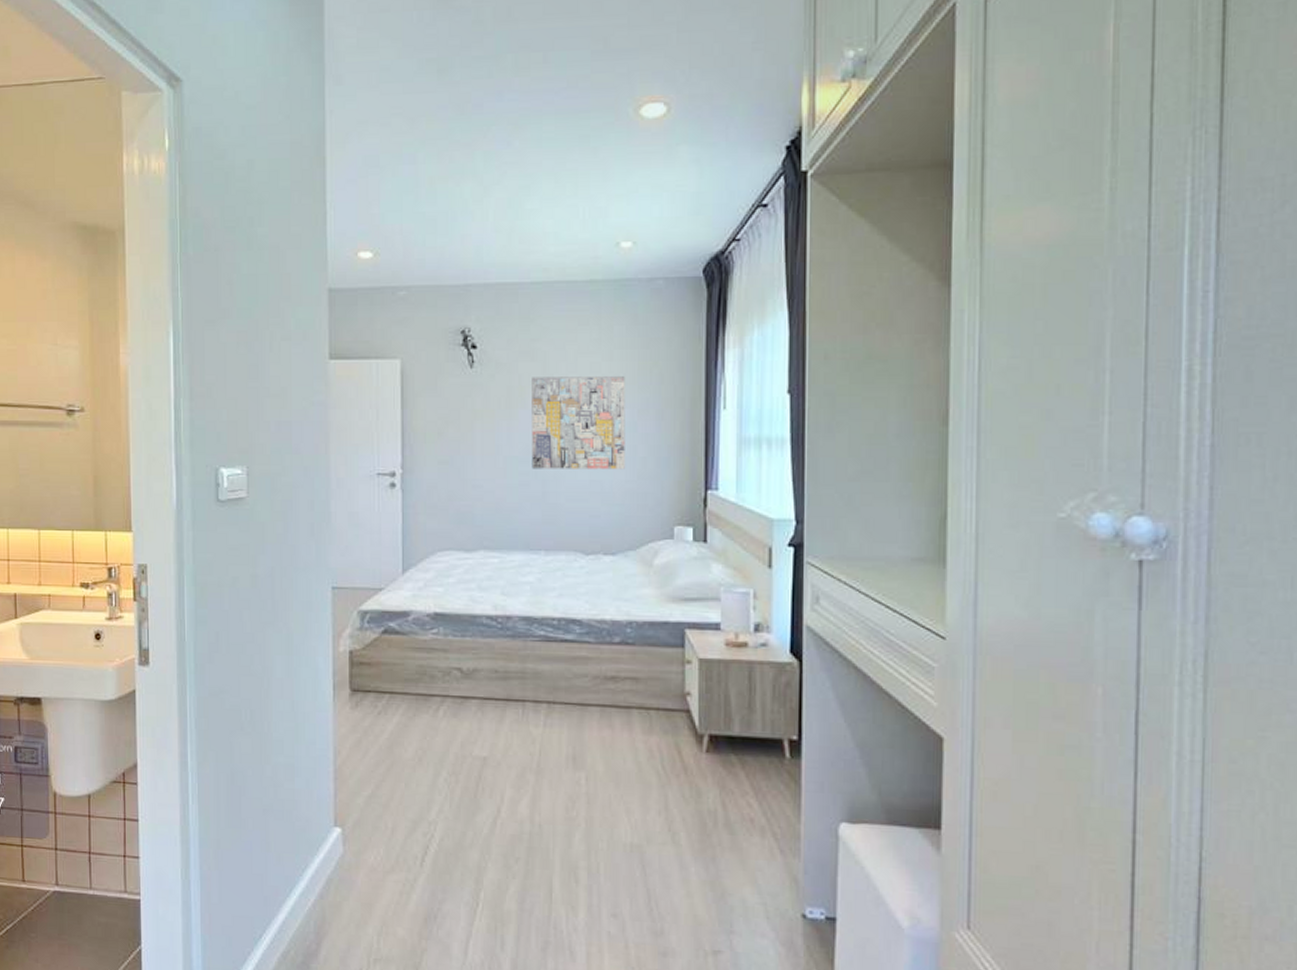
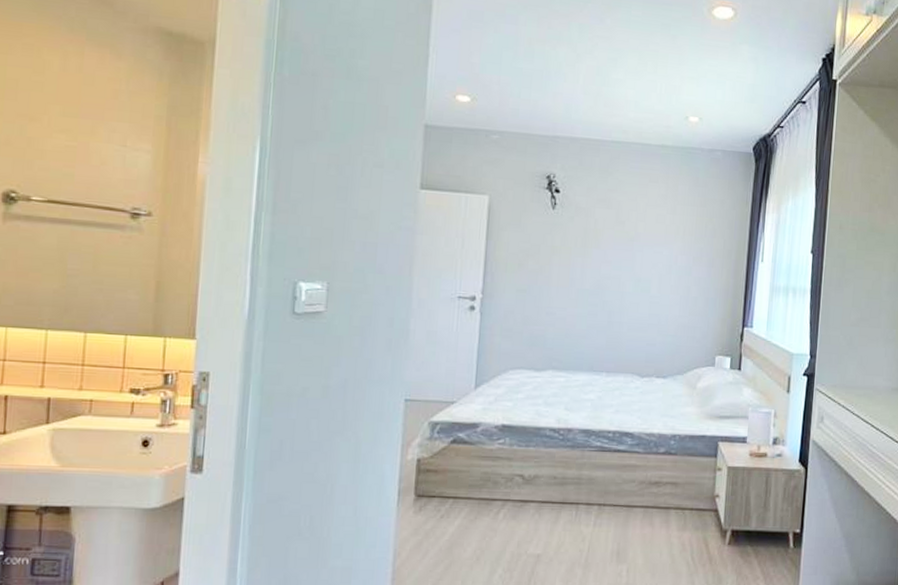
wall art: present [531,376,625,470] -> none [600,222,685,307]

